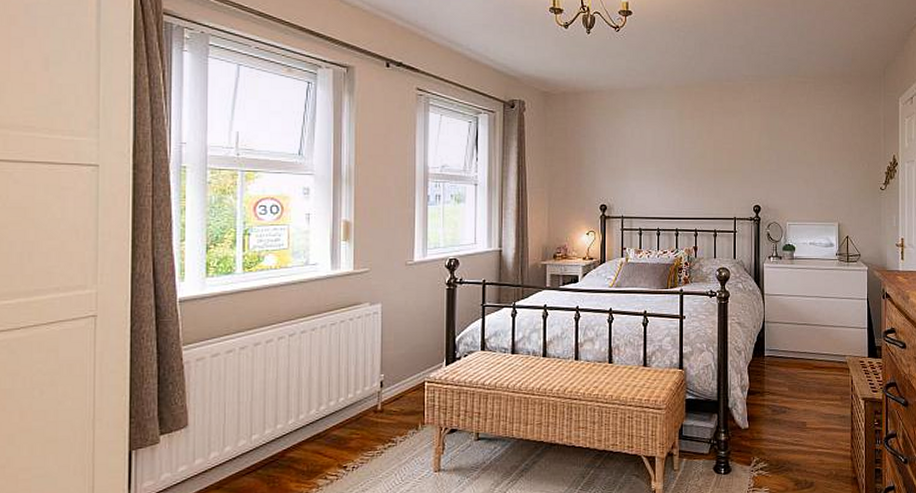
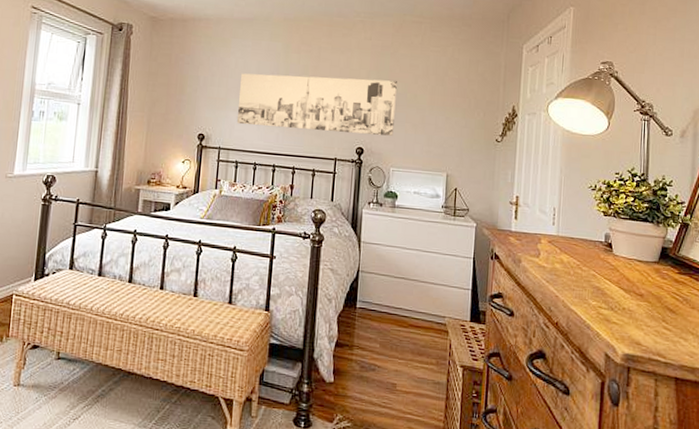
wall art: none [637,139,787,193] -> present [236,73,397,136]

